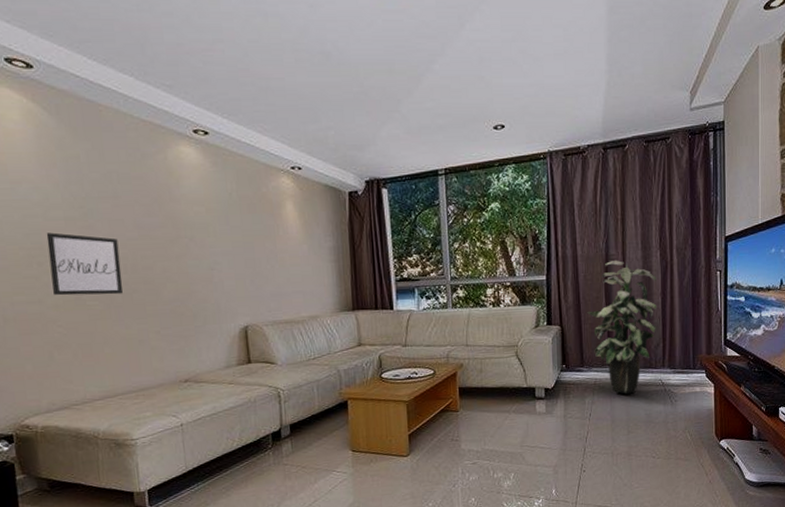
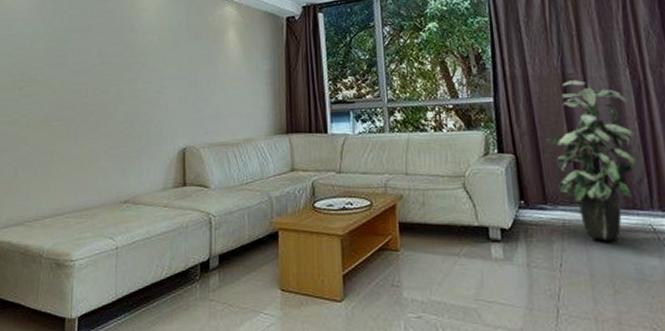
wall art: present [46,232,123,296] -> none [27,61,84,117]

